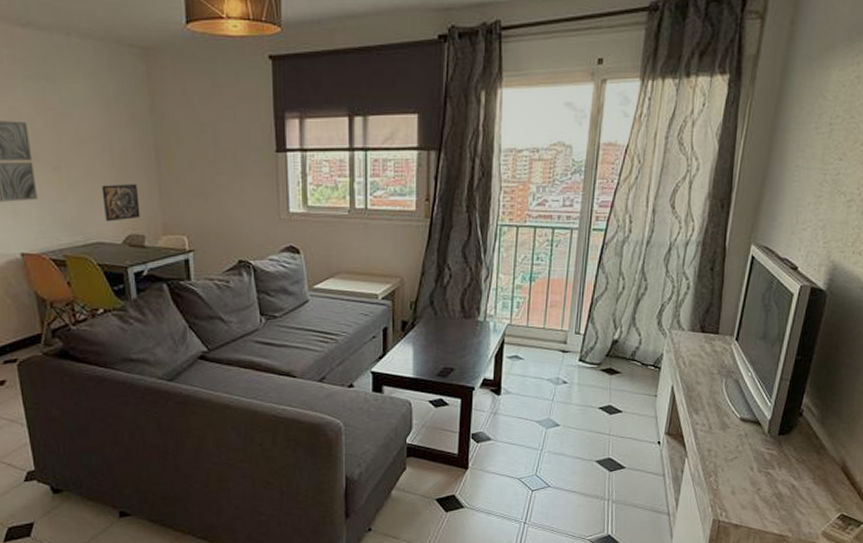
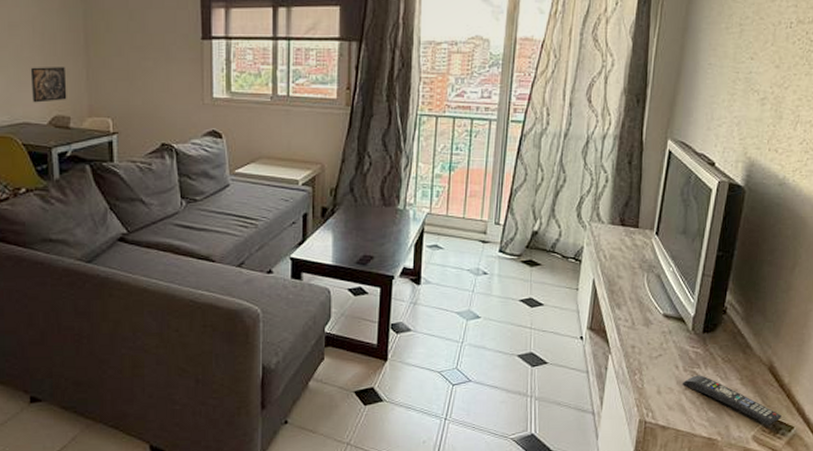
remote control: none [755,475,852,521] -> present [682,375,782,425]

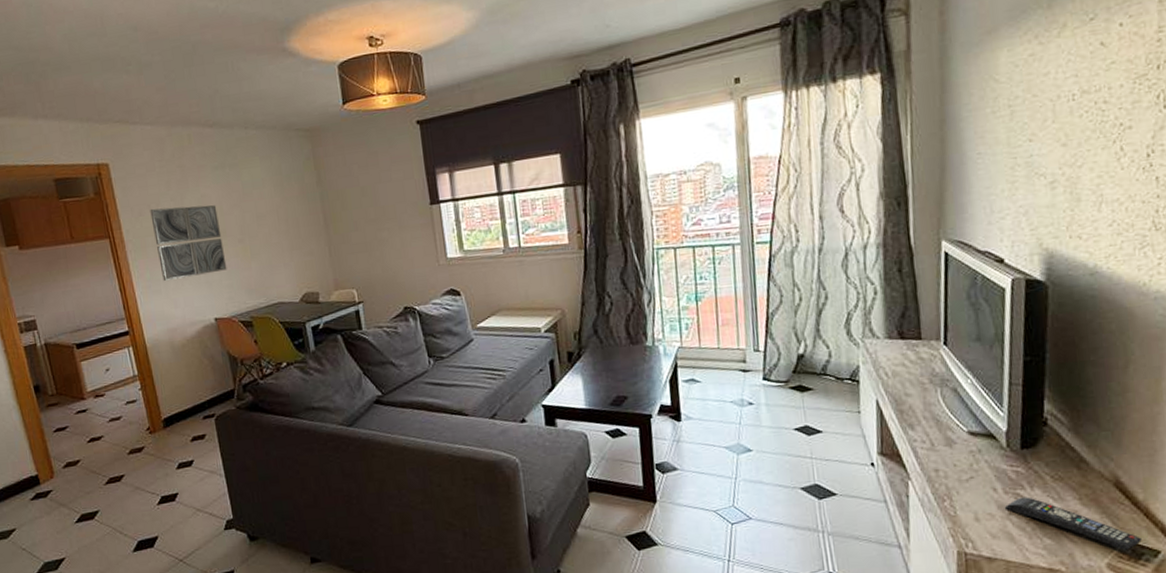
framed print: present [30,67,67,103] -> none [279,247,314,283]

